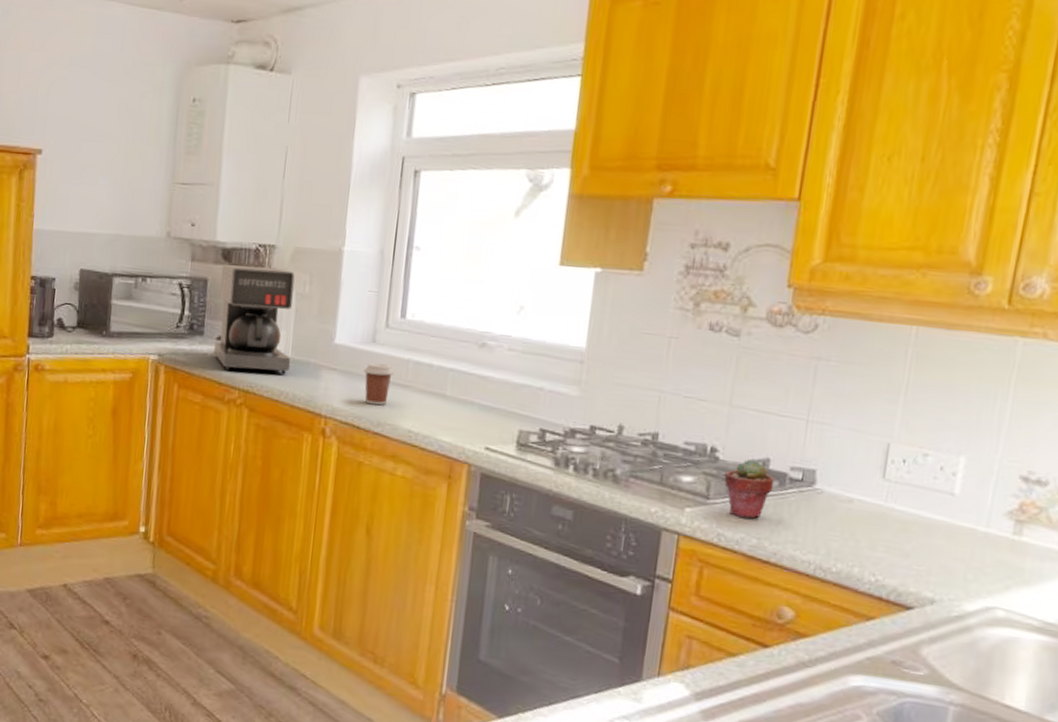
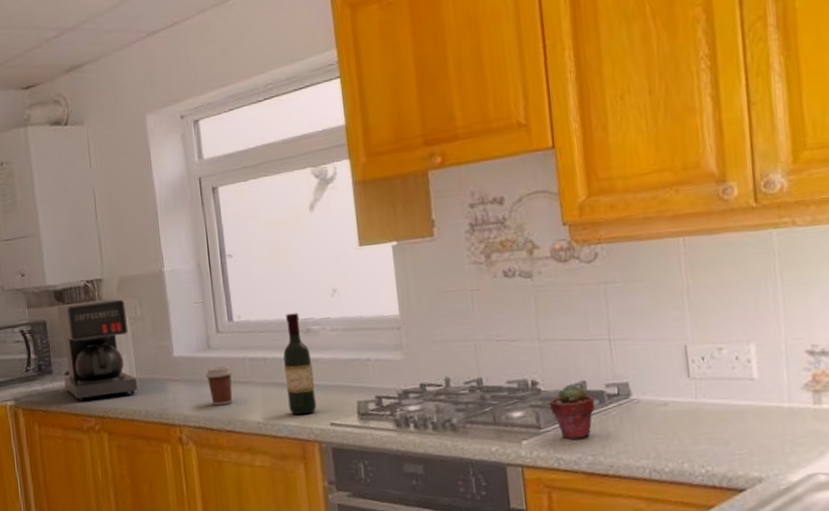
wine bottle: none [445,322,481,433] -> present [283,313,317,415]

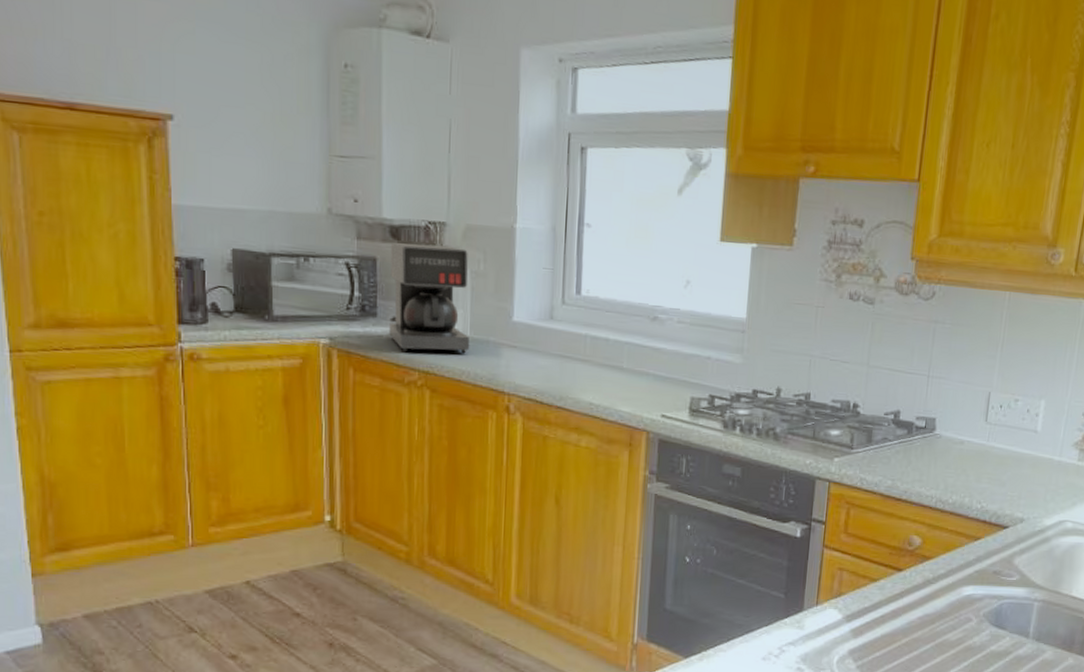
coffee cup: present [205,366,233,406] -> none [543,339,573,380]
wine bottle: present [283,313,317,415] -> none [623,297,654,403]
potted succulent: present [549,384,596,439] -> none [864,412,904,463]

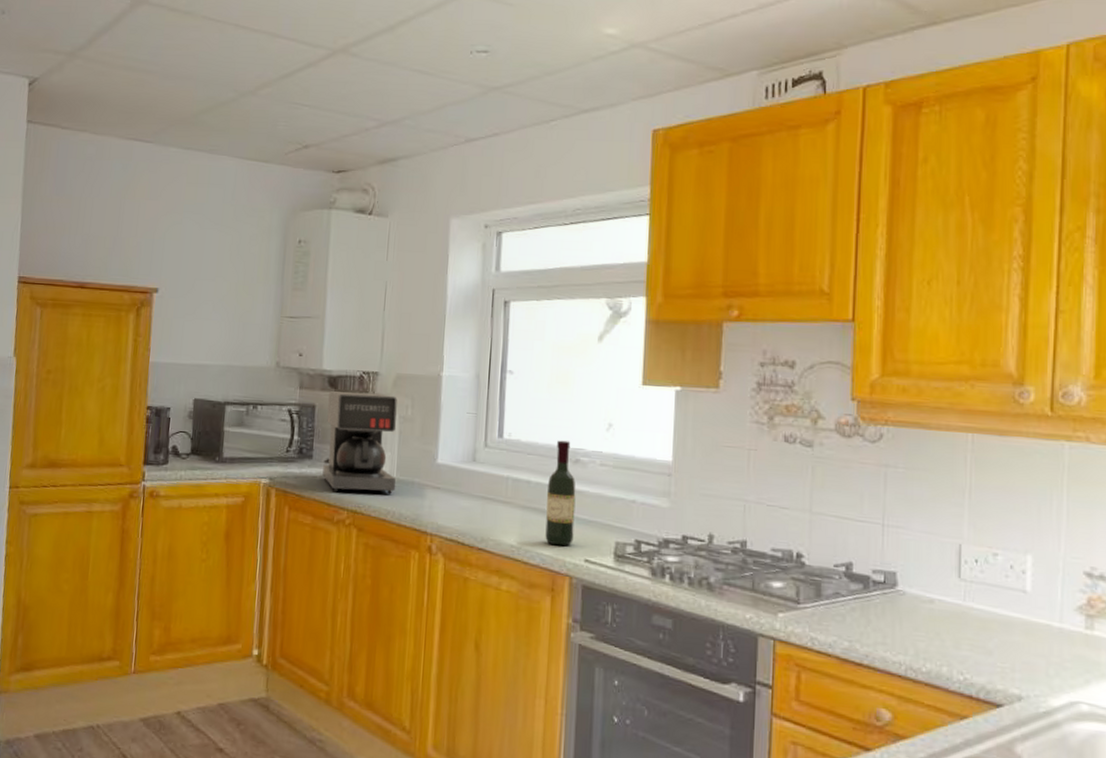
wine bottle: none [623,297,654,403] -> present [545,440,576,546]

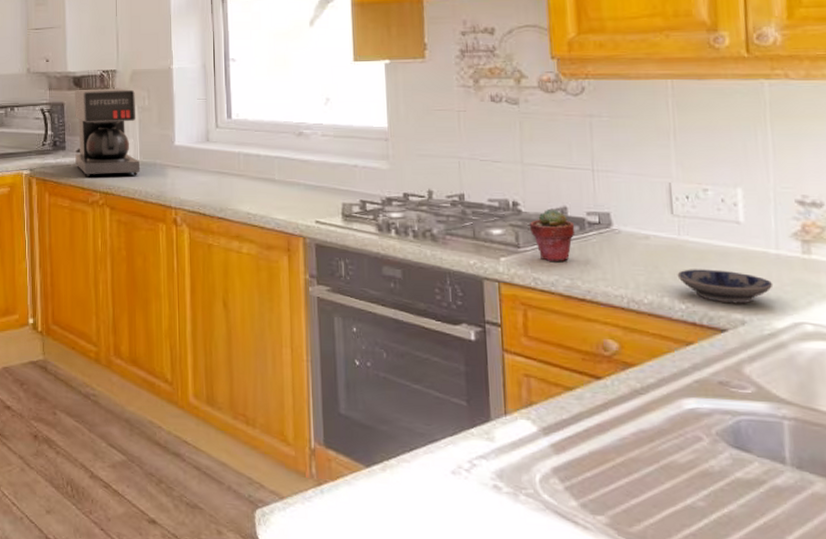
wine bottle: present [545,440,576,546] -> none [275,116,304,211]
potted succulent: none [811,563,859,622] -> present [529,208,576,261]
bowl: none [958,638,1054,679] -> present [677,269,774,304]

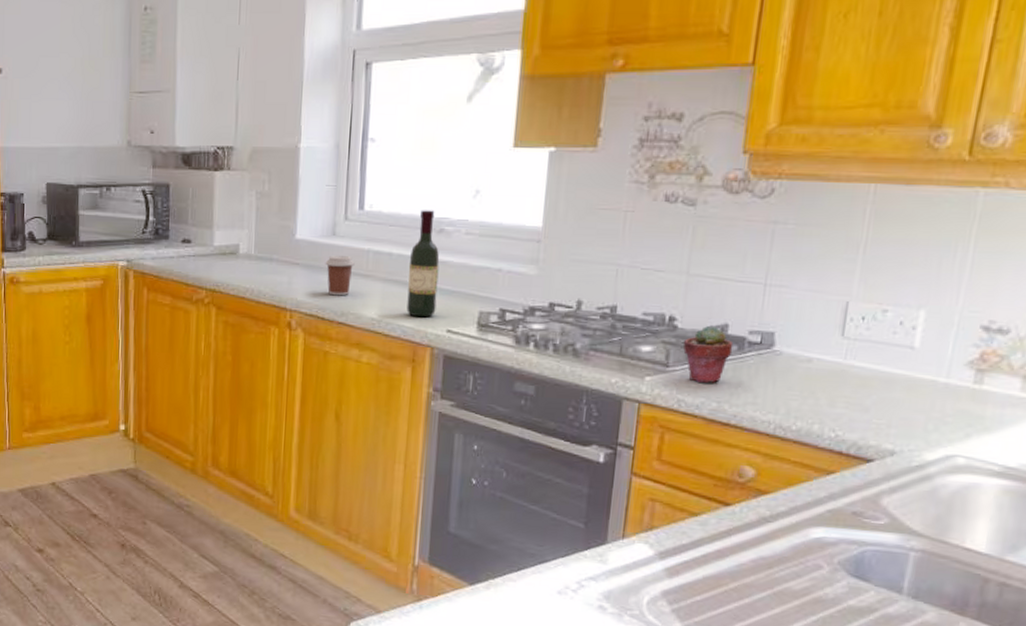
coffee maker: present [75,88,141,178] -> none [180,168,254,272]
coffee cup: none [202,159,228,194] -> present [325,255,355,296]
wine bottle: none [275,116,304,211] -> present [406,210,440,318]
bowl: present [677,269,774,304] -> none [833,395,934,434]

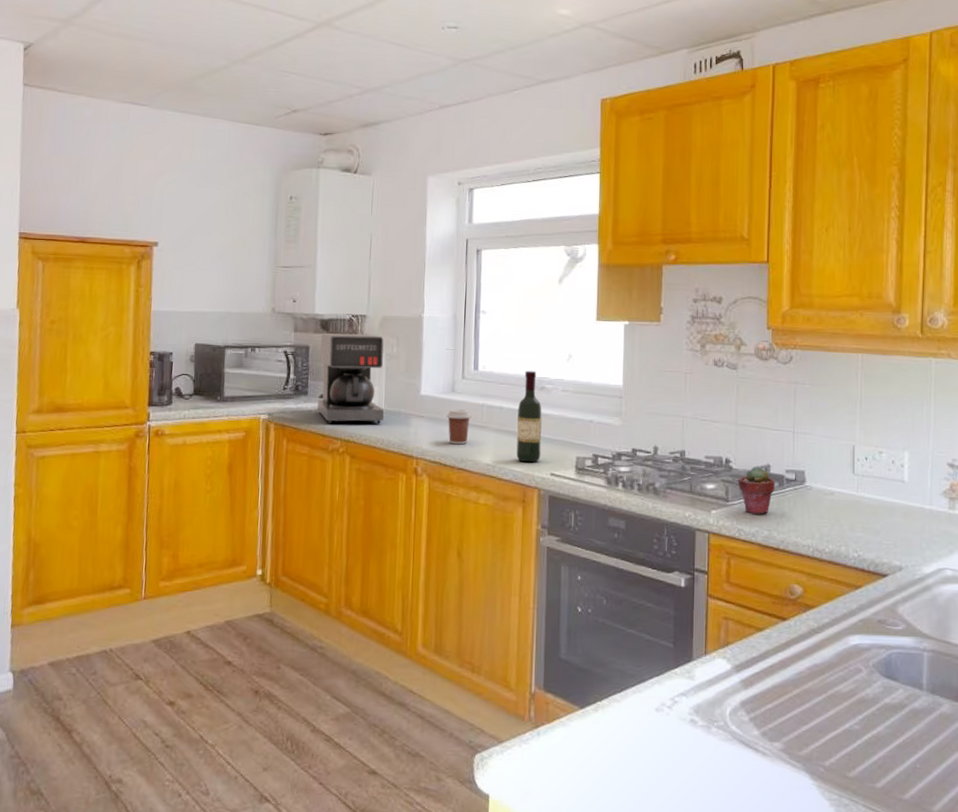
coffee maker: none [180,168,254,272] -> present [317,333,385,424]

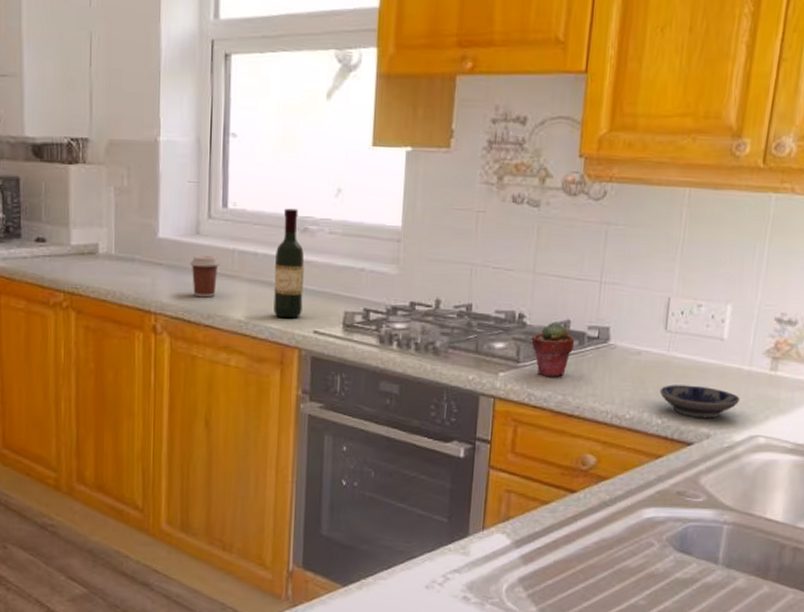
coffee maker: present [317,333,385,424] -> none [34,161,115,274]
bowl: none [853,522,925,553] -> present [659,385,740,419]

